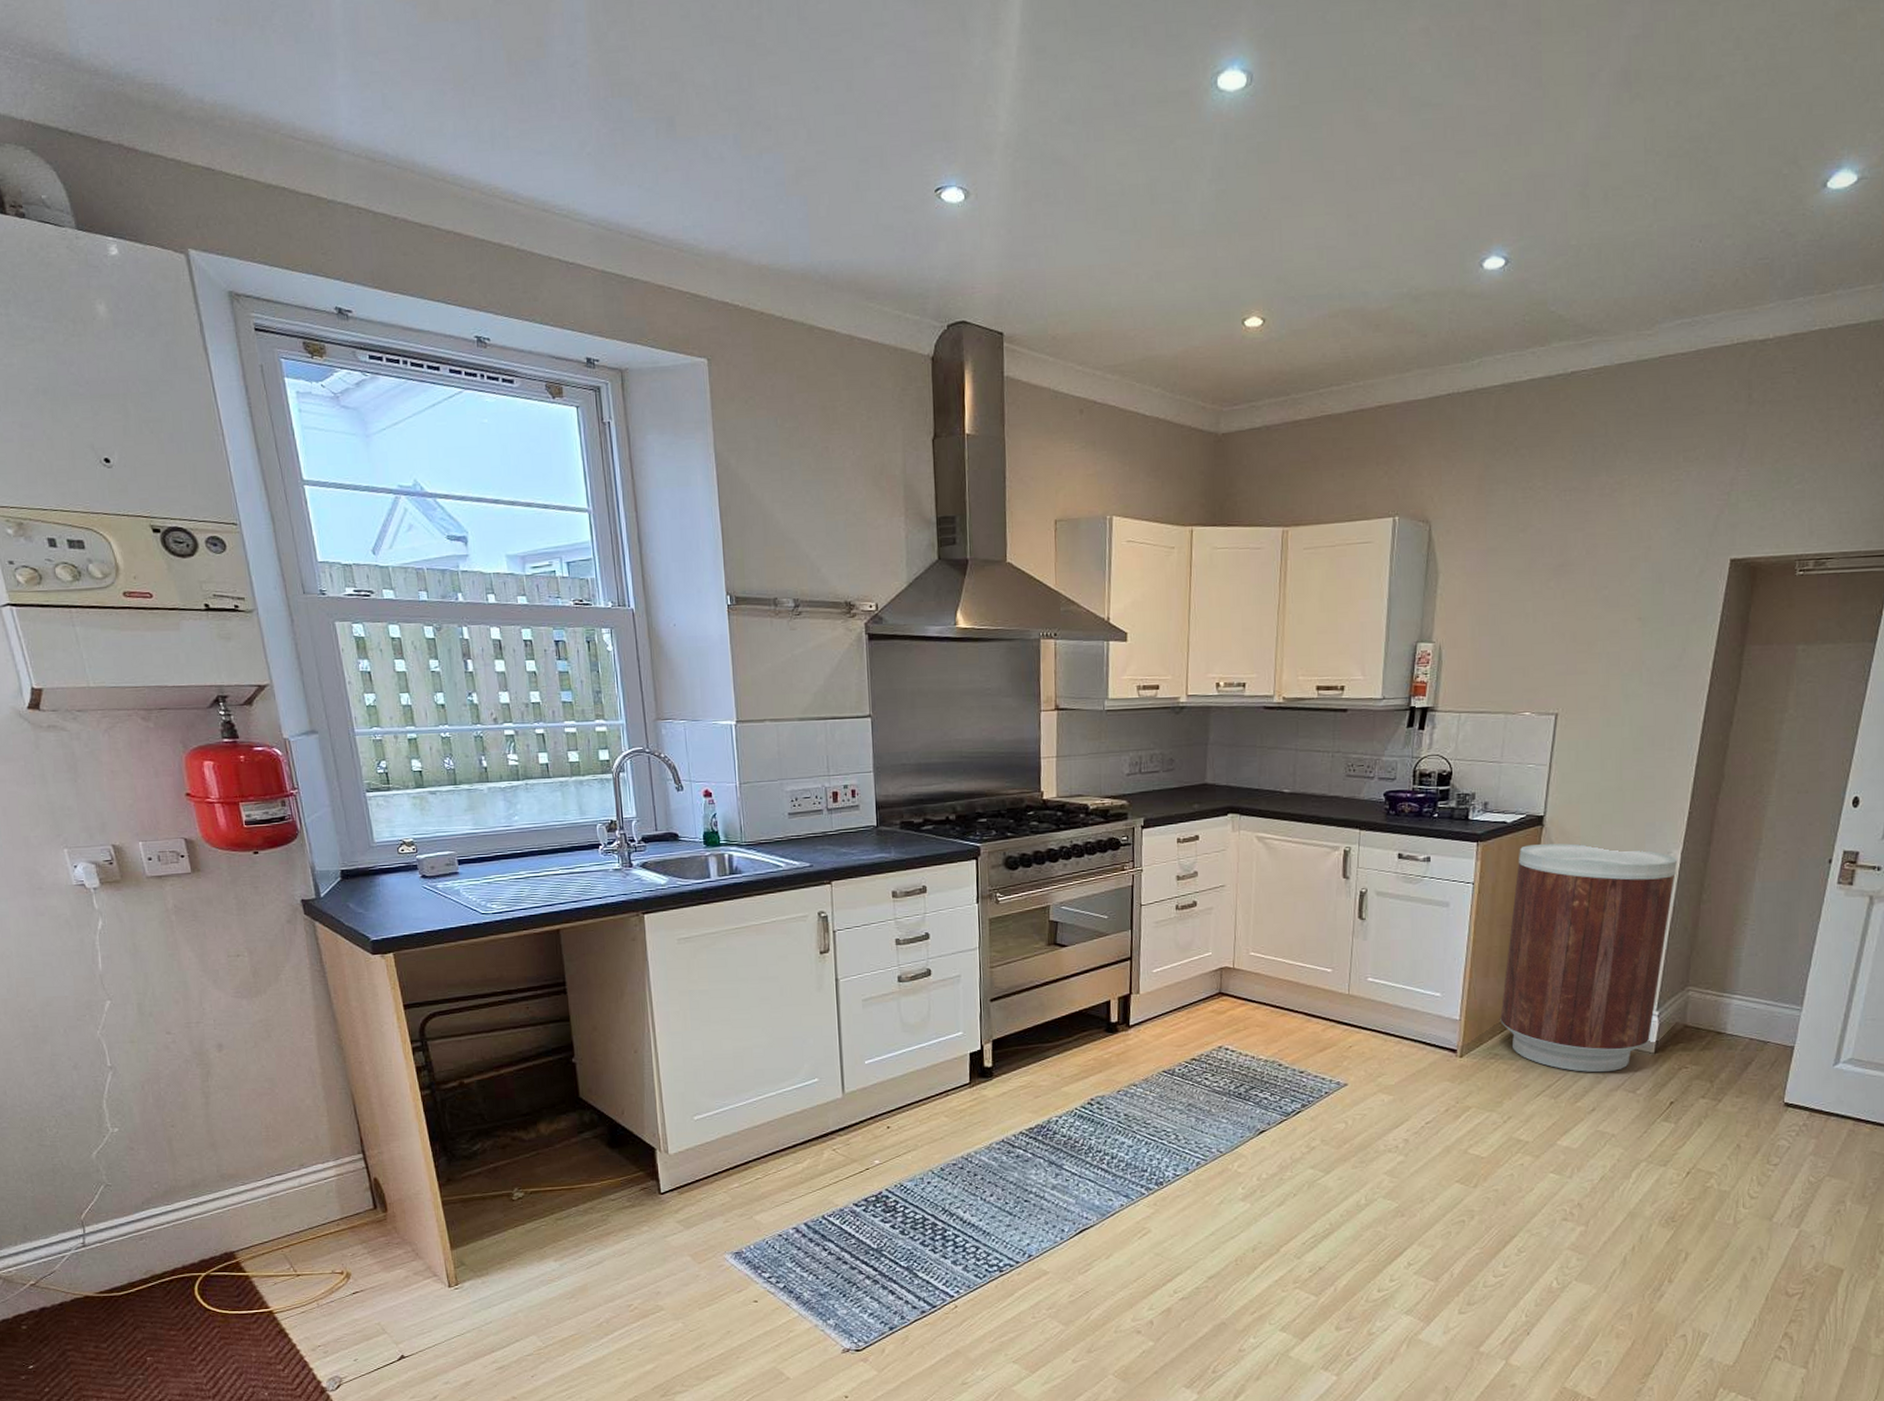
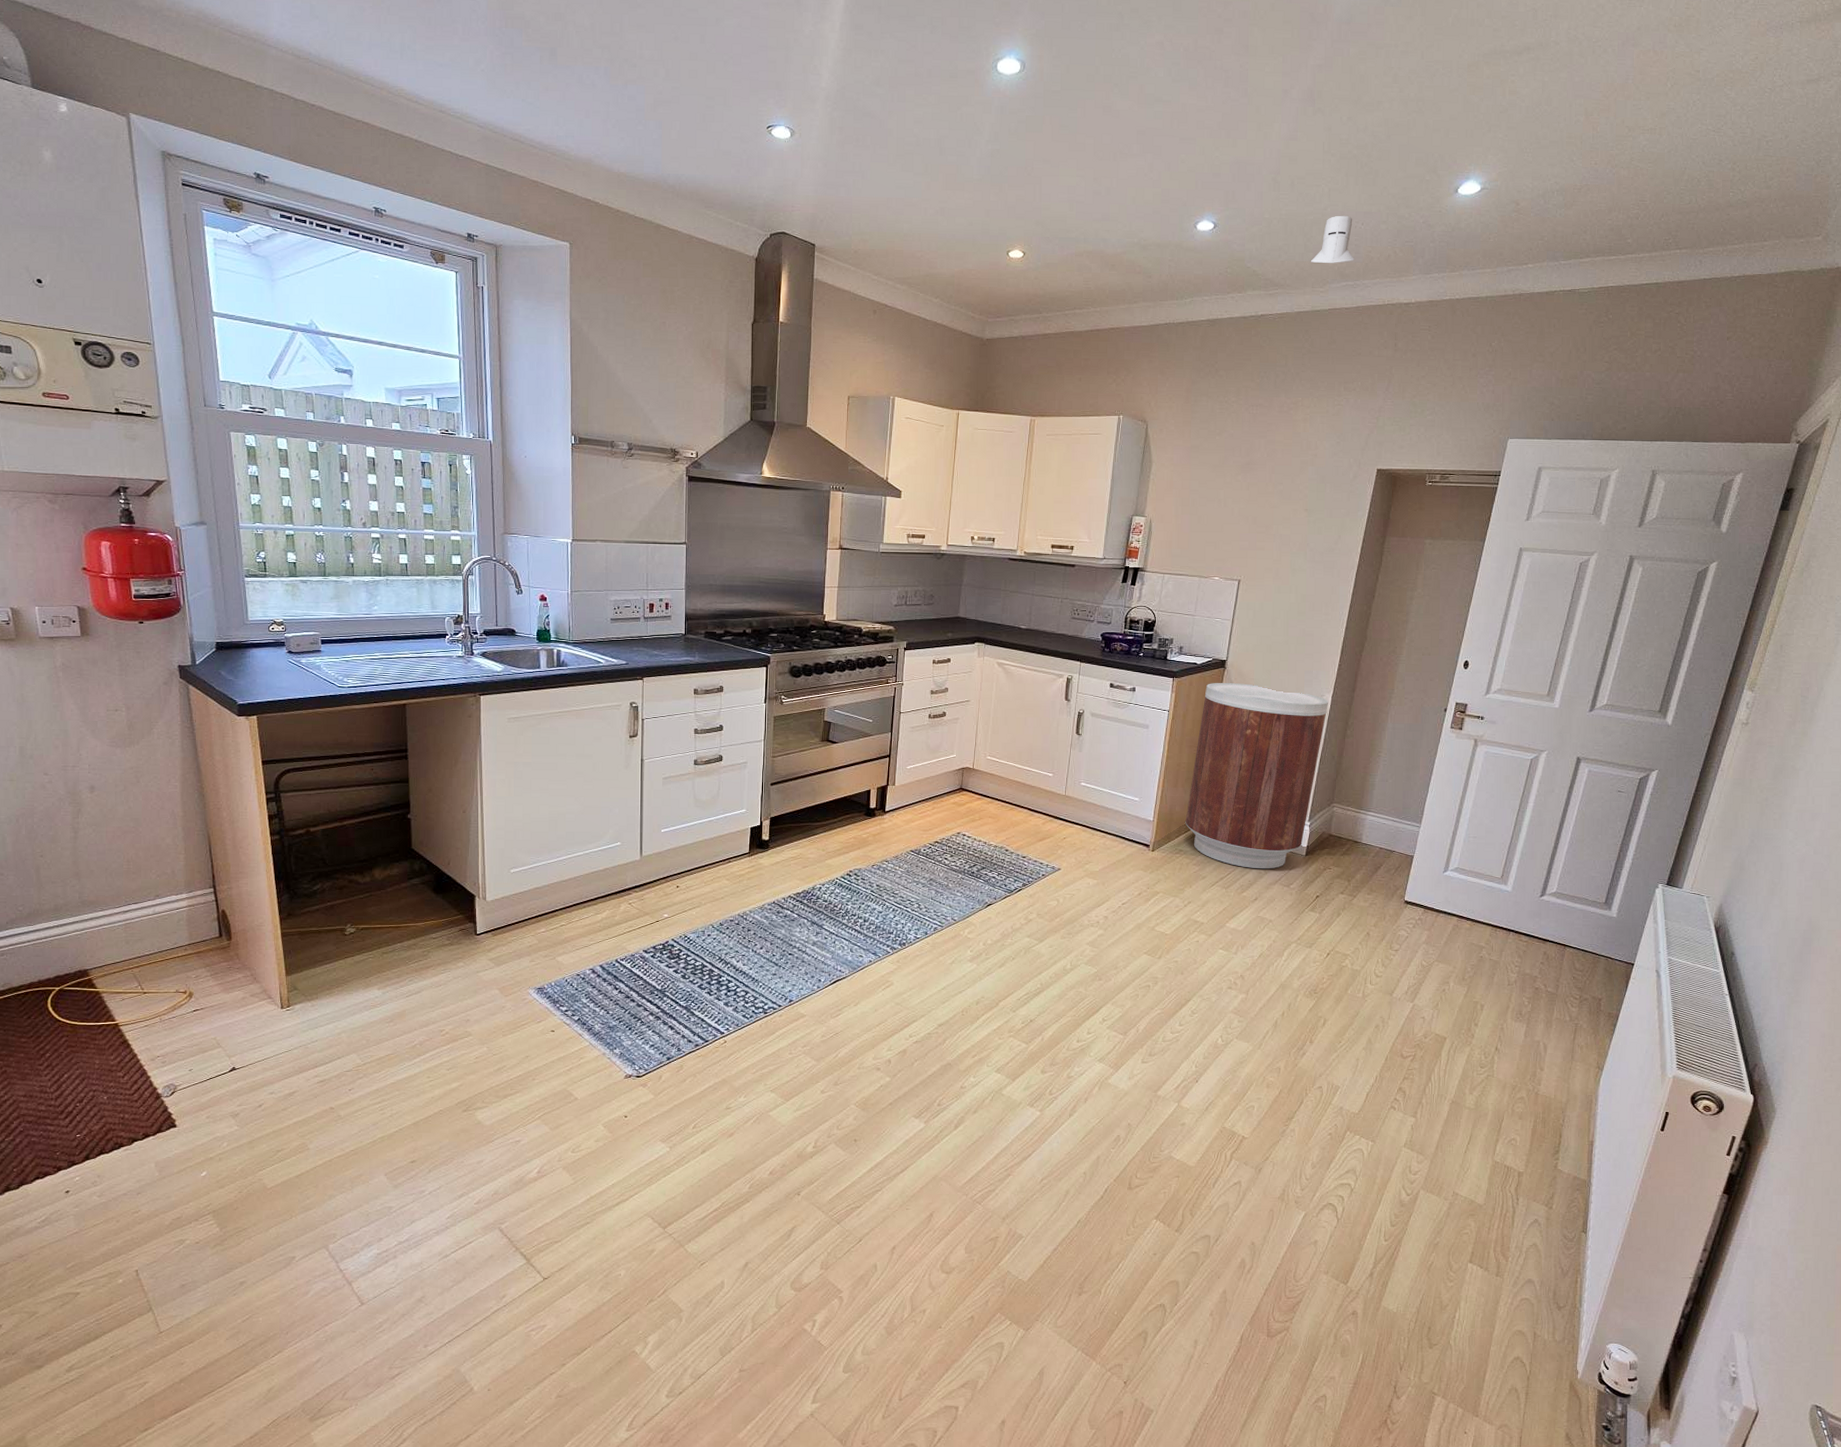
knight helmet: none [1633,232,1691,298] -> present [1310,215,1354,263]

